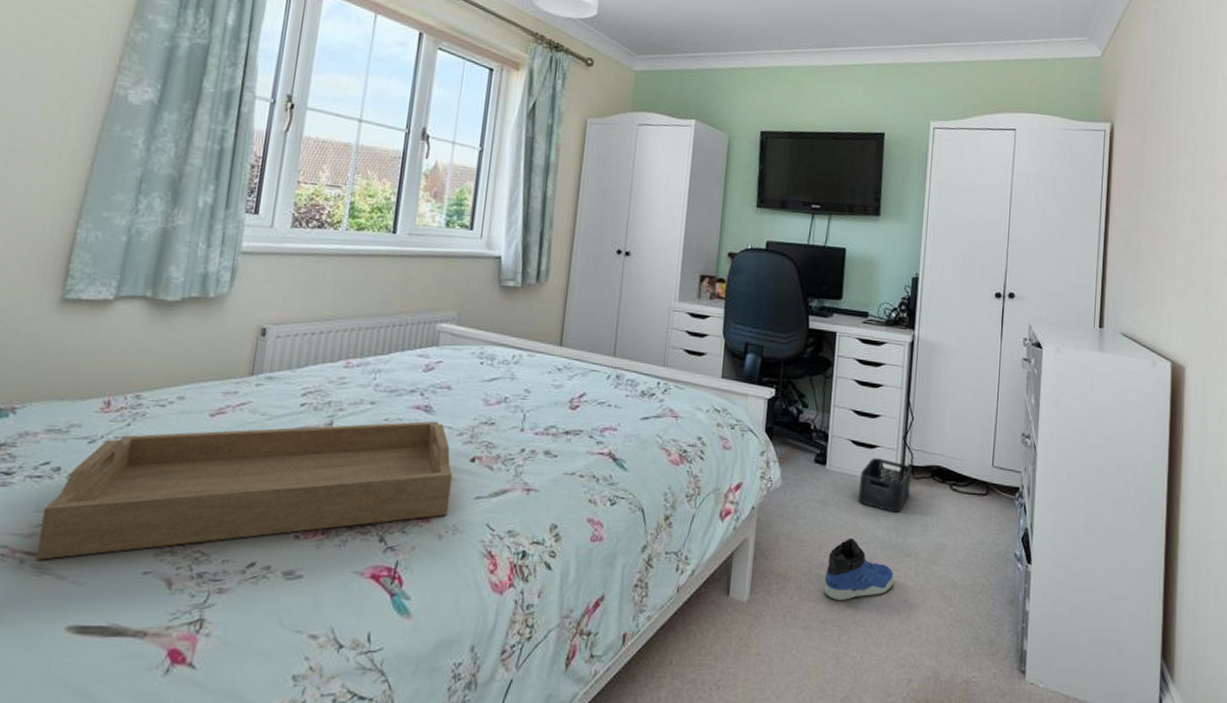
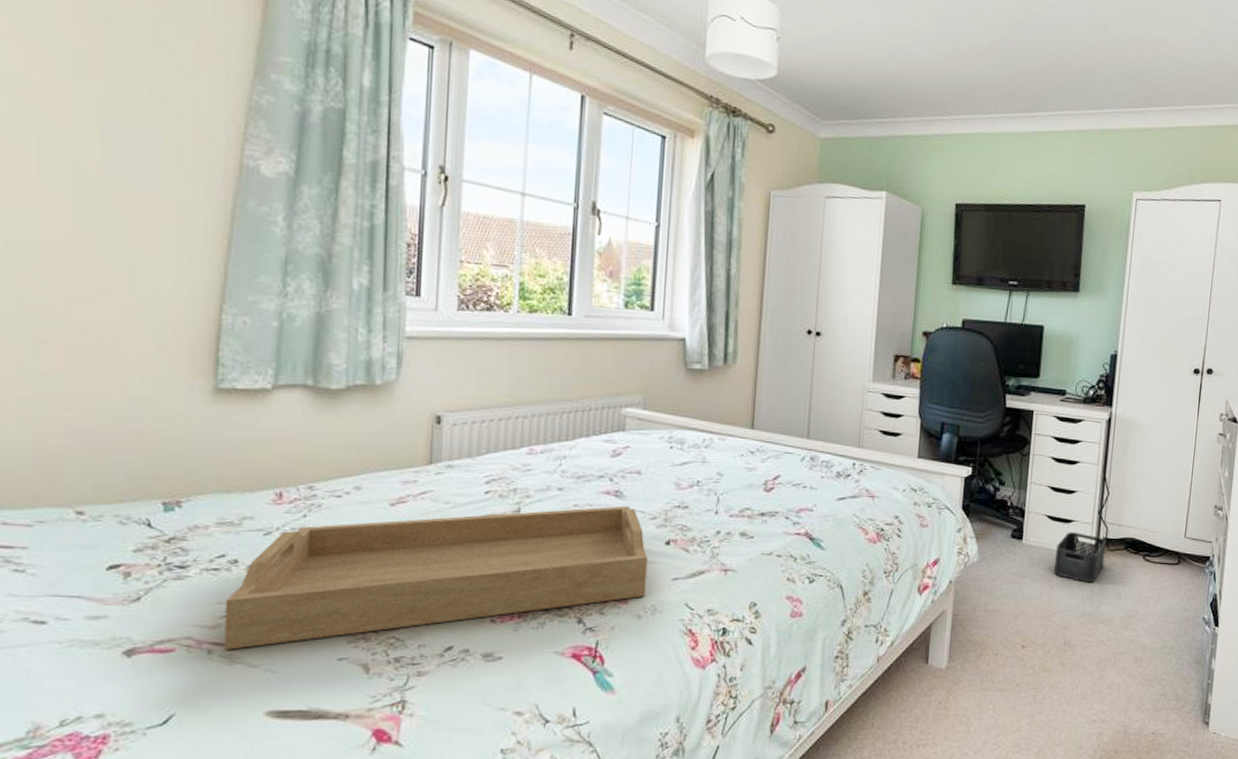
sneaker: present [824,538,895,601] -> none [1020,608,1088,666]

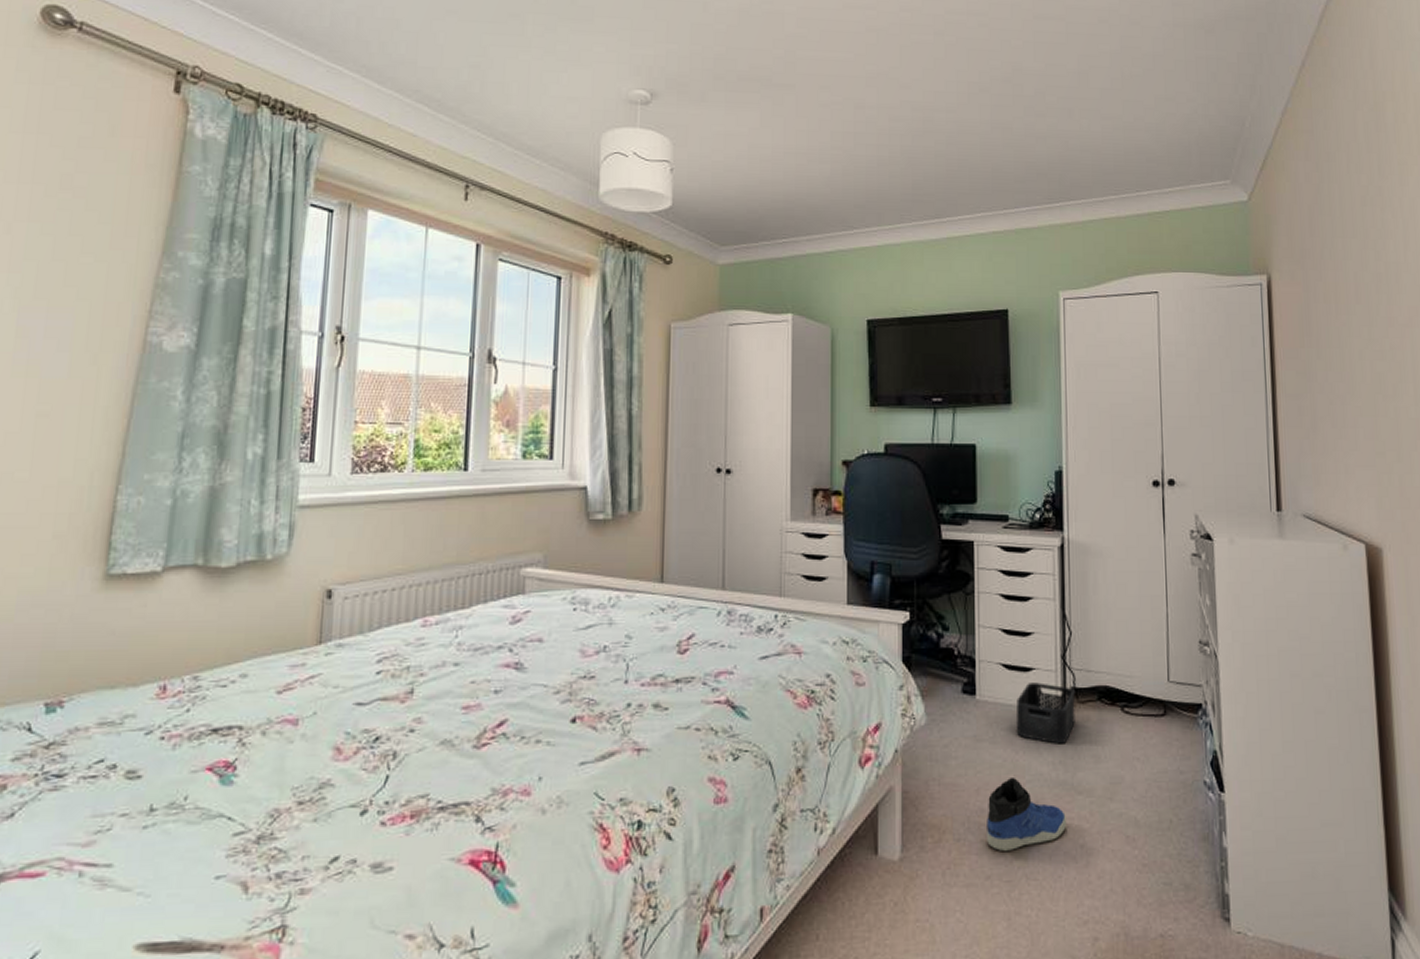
serving tray: present [224,505,648,650] -> none [96,679,552,871]
sneaker: none [1020,608,1088,666] -> present [987,778,1067,852]

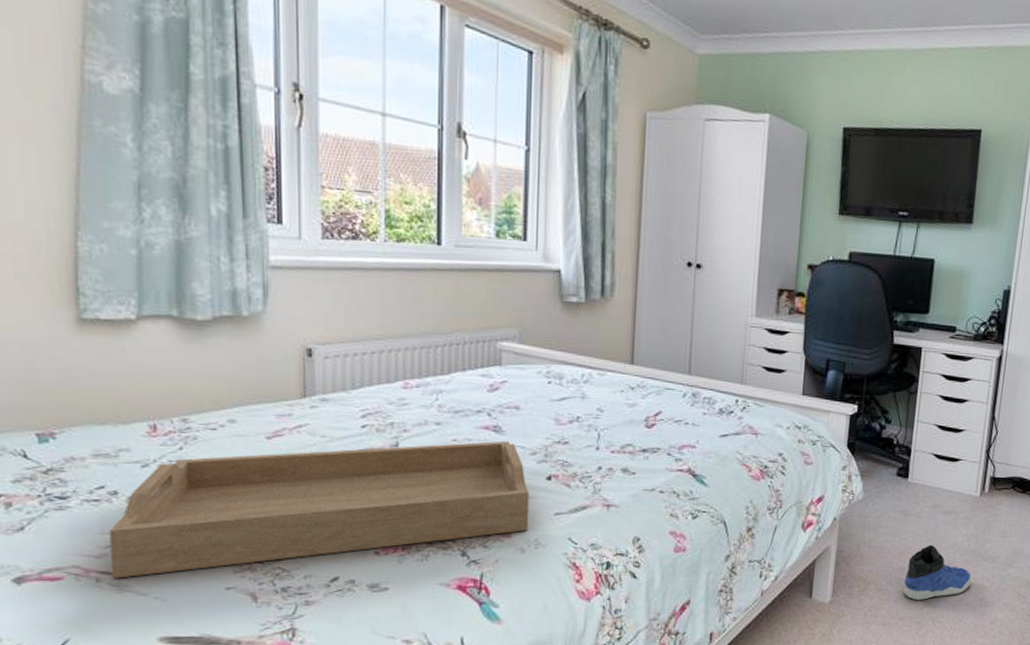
serving tray: none [96,679,552,871] -> present [109,440,529,579]
storage bin: present [1017,682,1075,744] -> none [940,471,993,521]

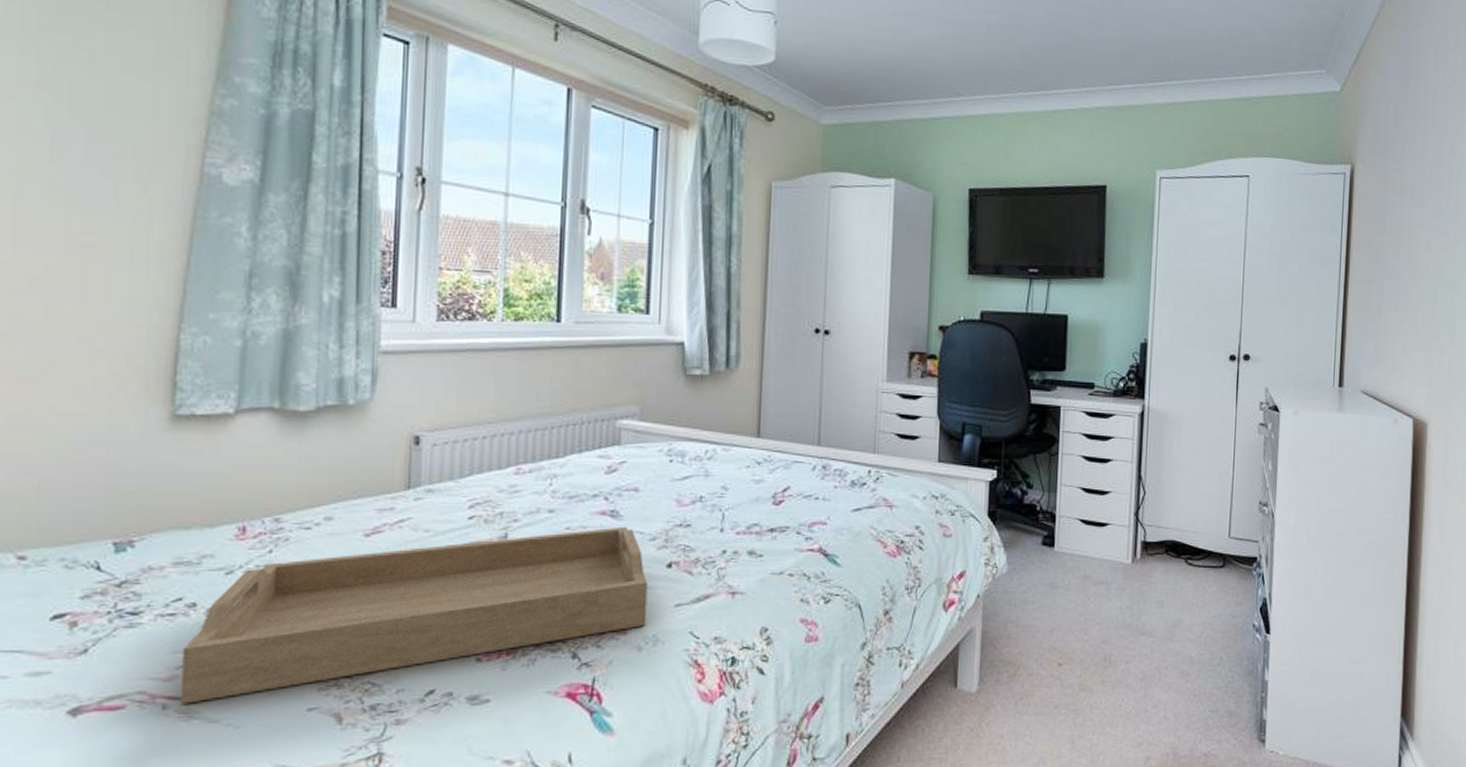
sneaker: present [904,545,972,601] -> none [1057,621,1130,685]

